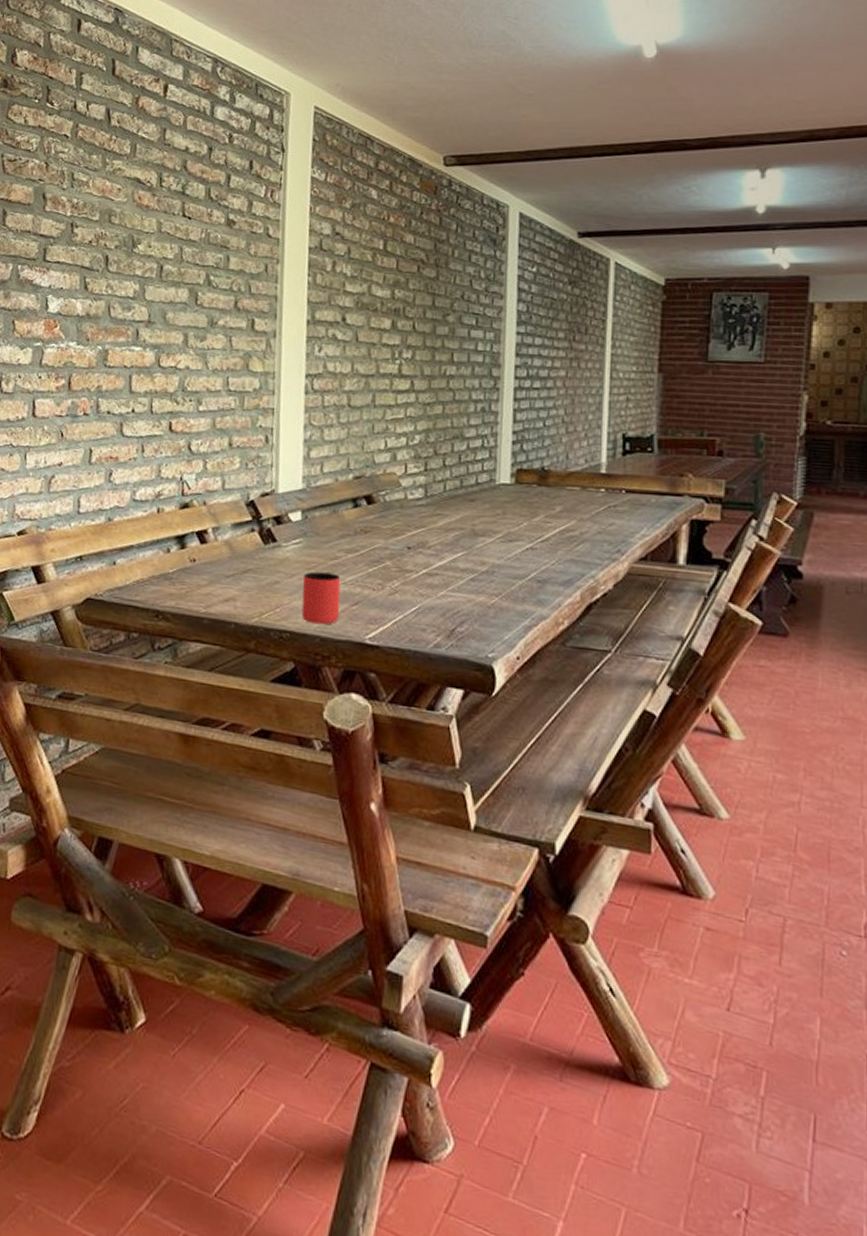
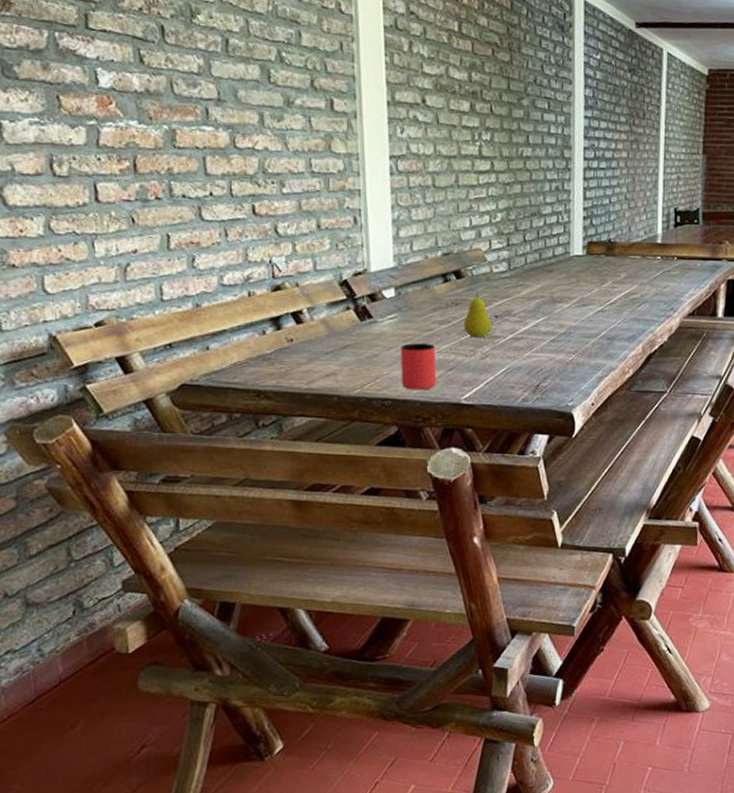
fruit: none [372,520,404,571] -> present [464,292,492,338]

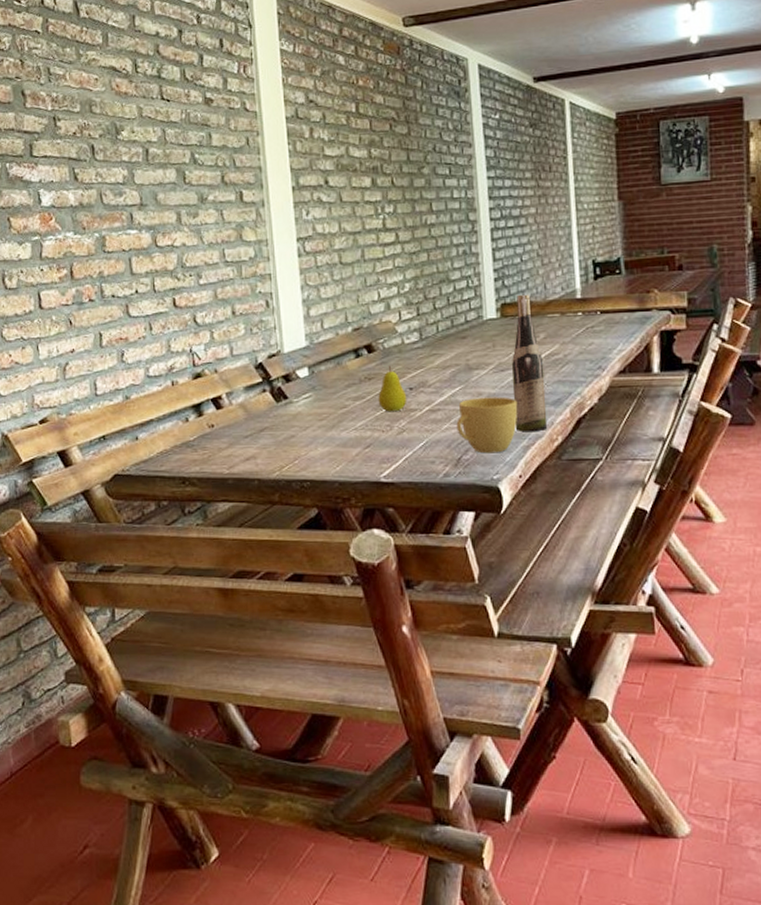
cup: present [400,343,437,391] -> none [316,421,355,470]
cup: none [537,329,596,382] -> present [456,396,518,454]
wine bottle: none [591,234,622,364] -> present [511,294,548,432]

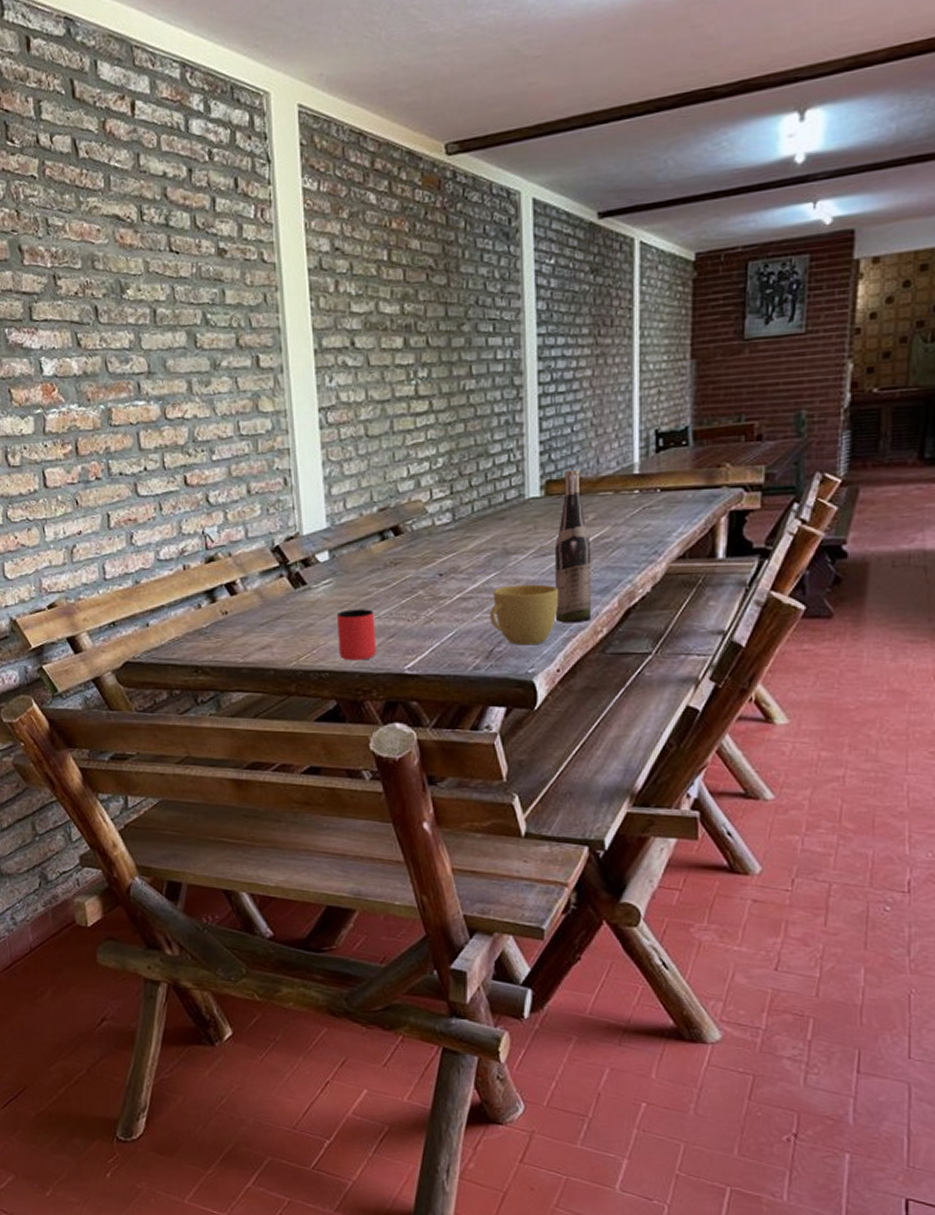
cup: none [316,421,355,470] -> present [336,609,377,661]
fruit: present [378,365,407,412] -> none [404,549,436,600]

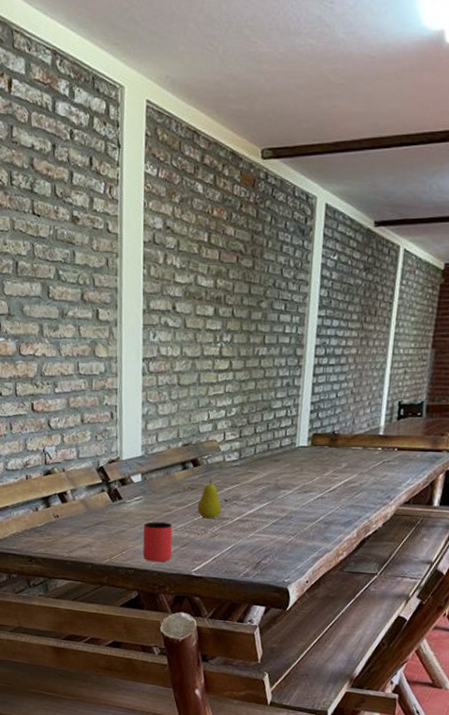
fruit: none [404,549,436,600] -> present [197,479,222,519]
cup: present [489,584,559,646] -> none [260,513,314,561]
wine bottle: present [554,469,592,623] -> none [309,427,342,547]

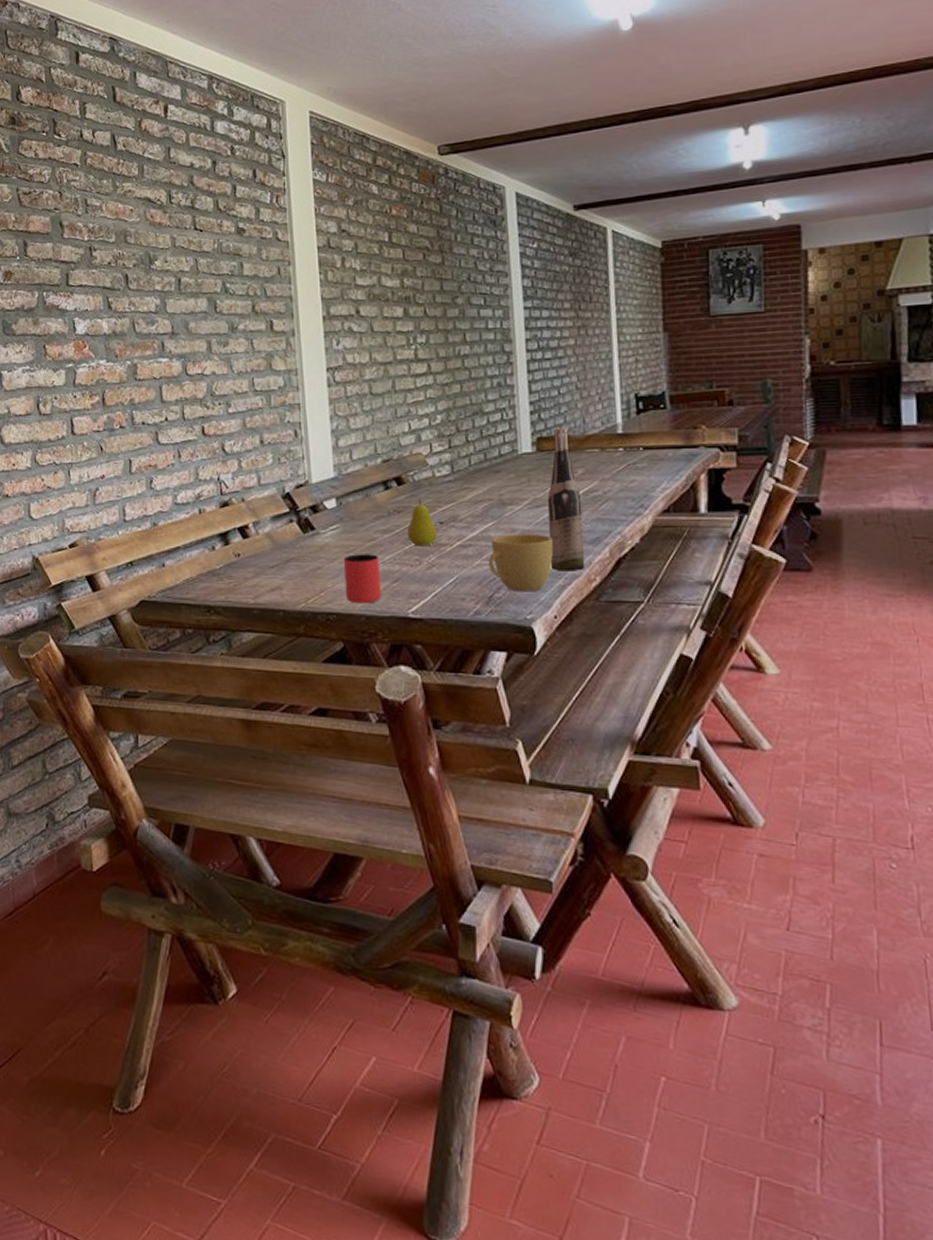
cup: none [260,513,314,561] -> present [488,533,554,592]
wine bottle: none [309,427,342,547] -> present [547,428,585,571]

